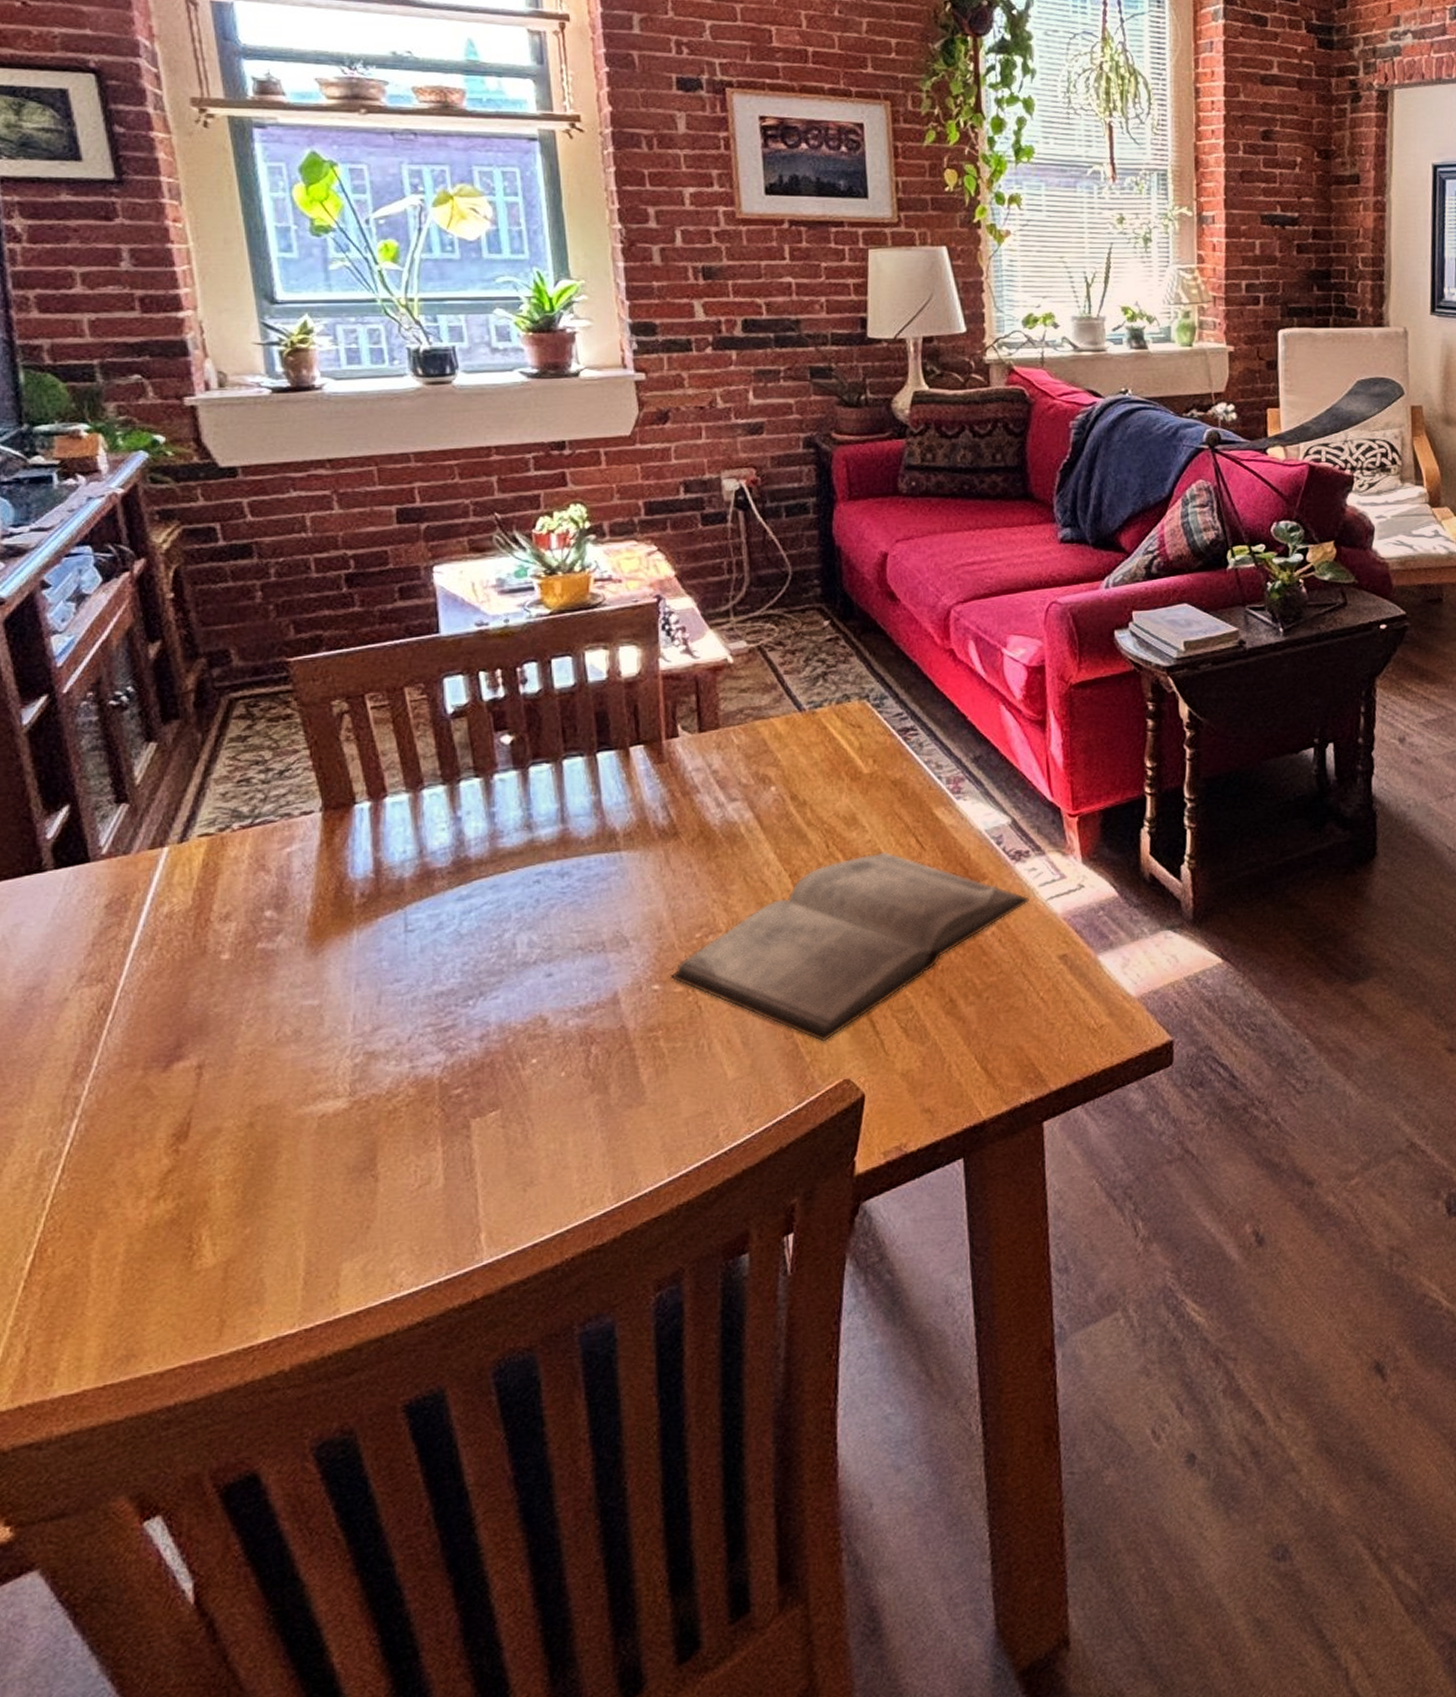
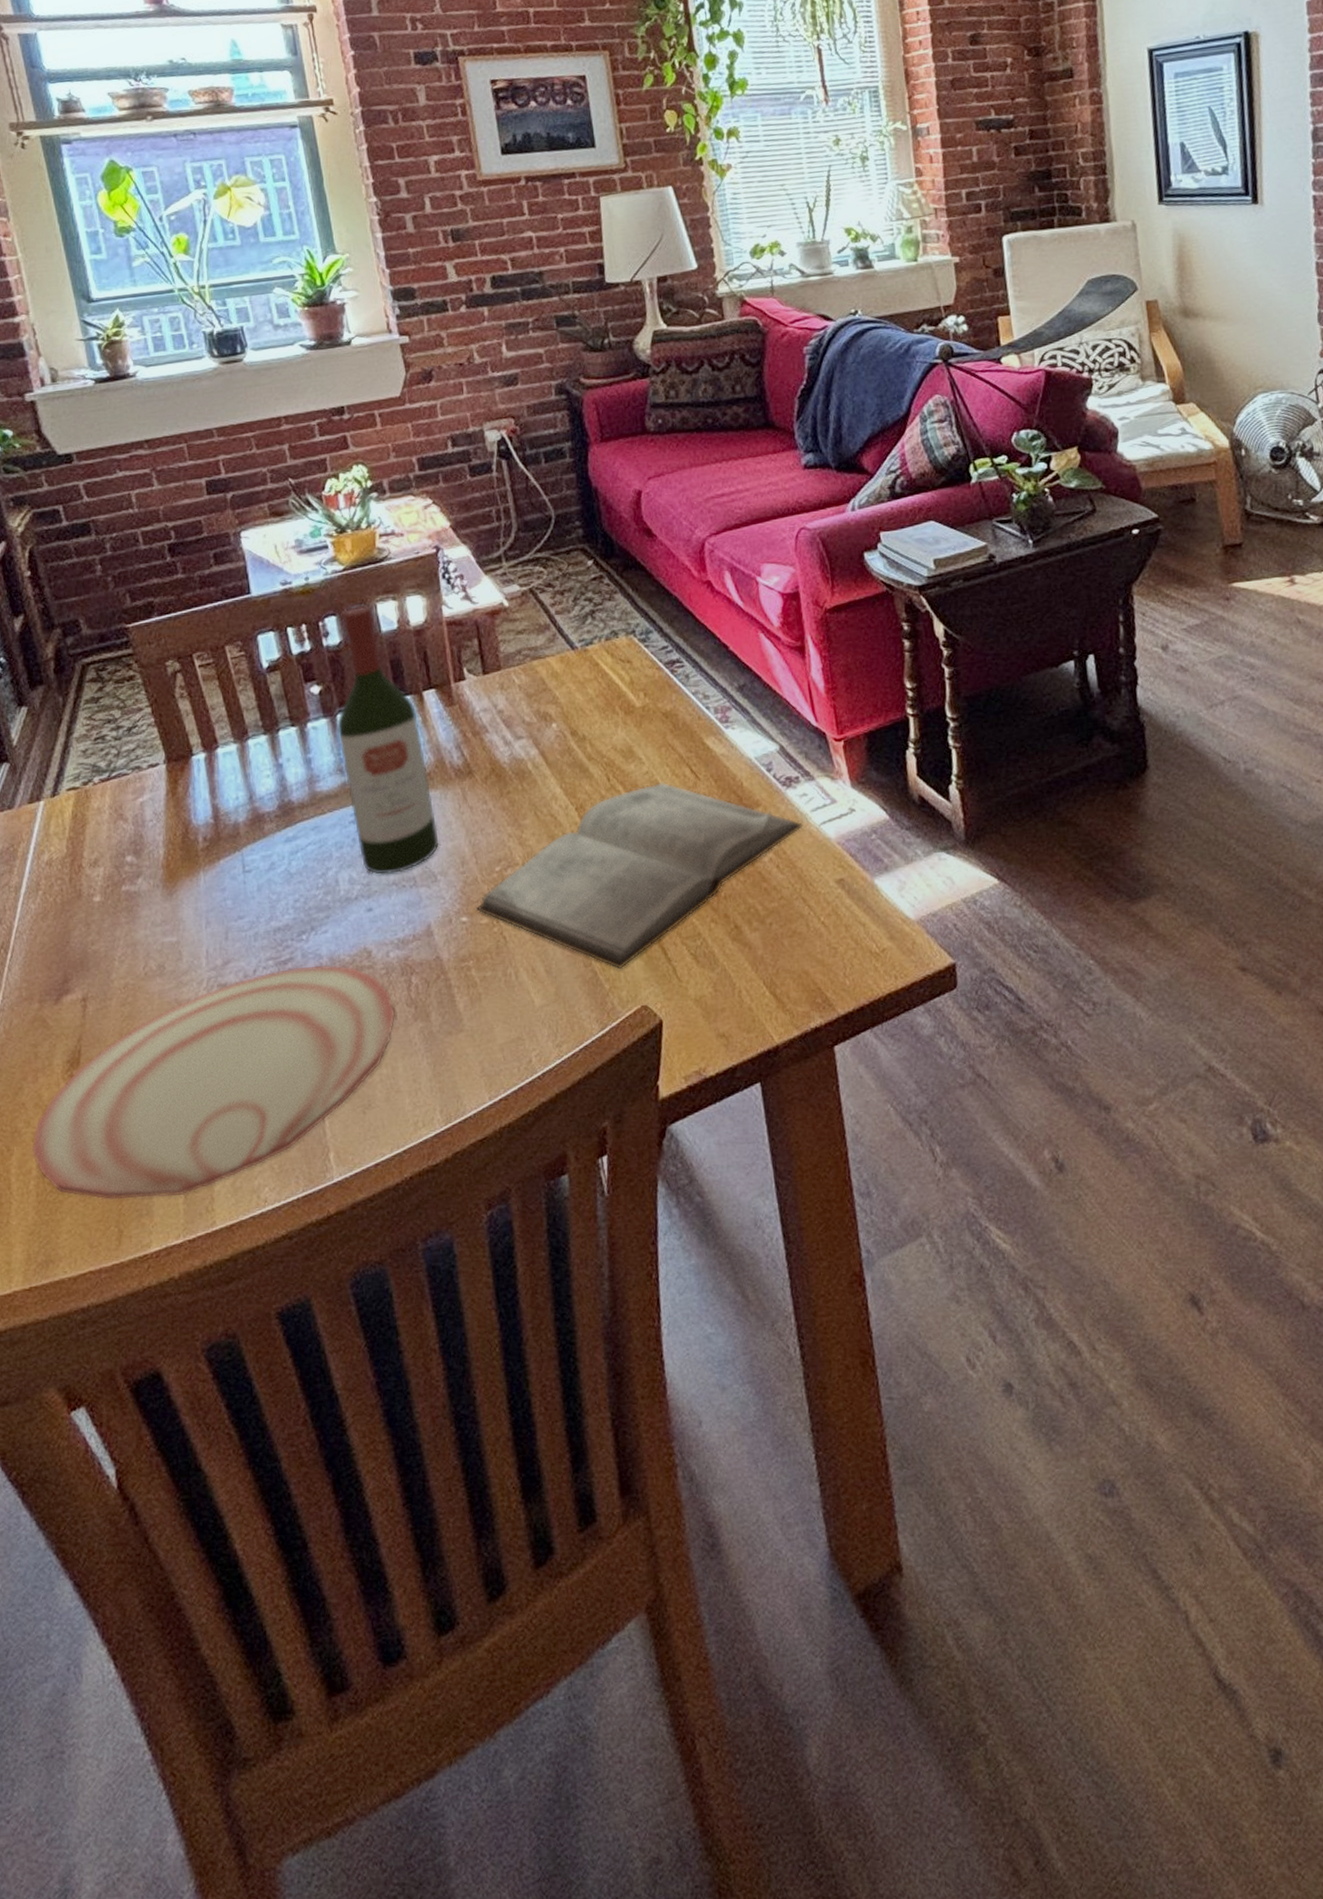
plate: none [119,1032,570,1287] -> present [32,964,396,1200]
wine bottle: none [529,652,635,938] -> present [337,604,439,874]

